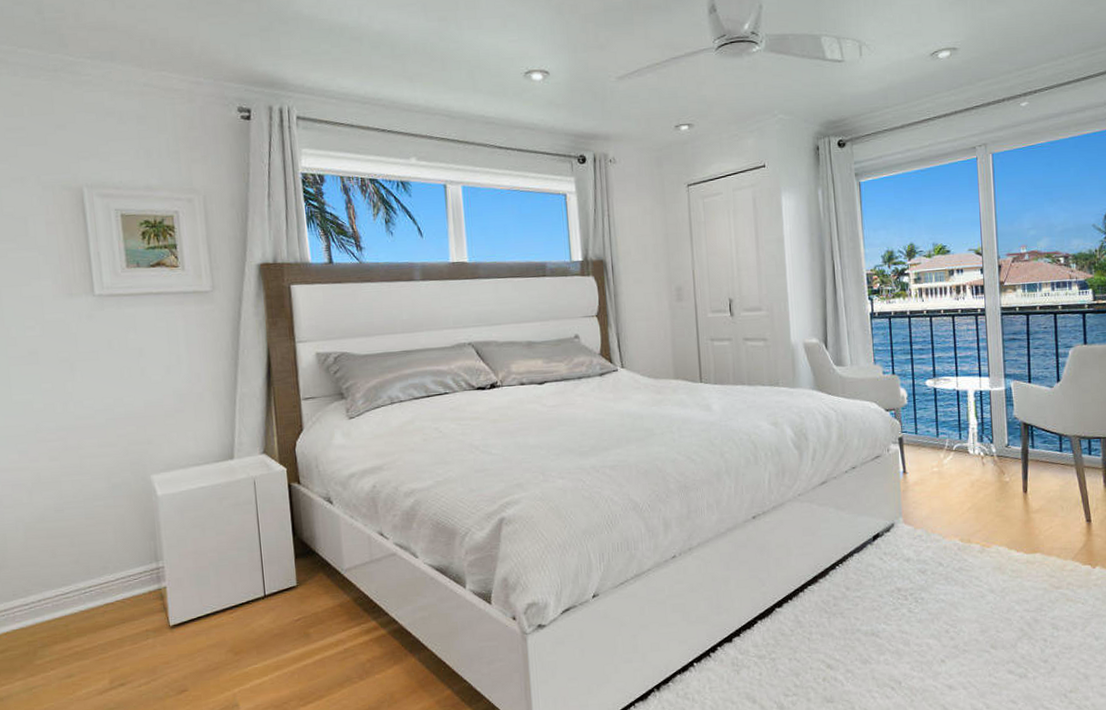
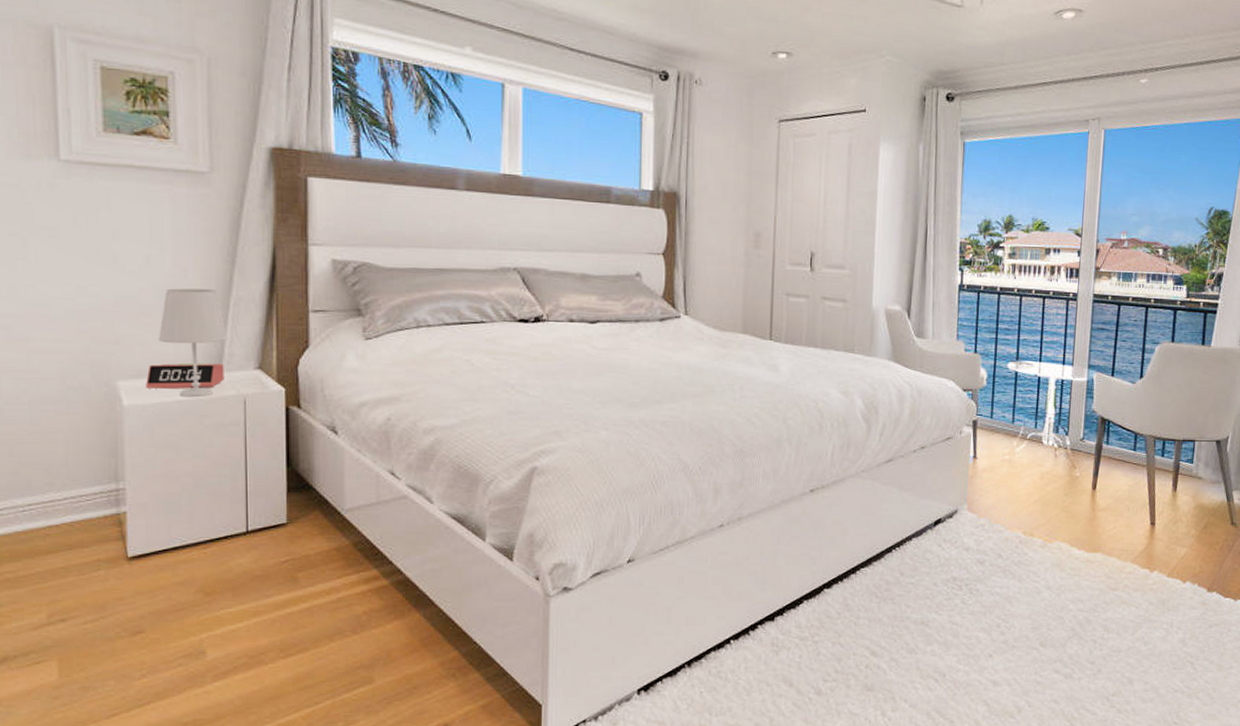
alarm clock: none [174,452,237,479] -> present [146,363,224,389]
table lamp: none [181,389,237,484] -> present [159,288,228,398]

